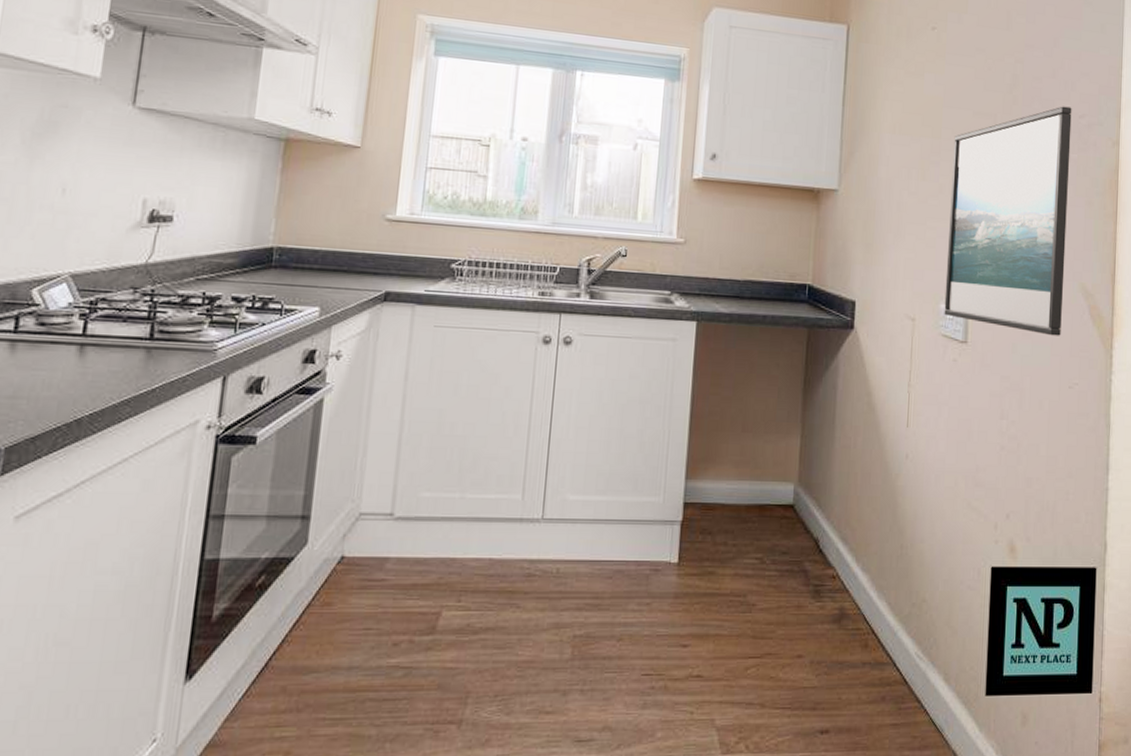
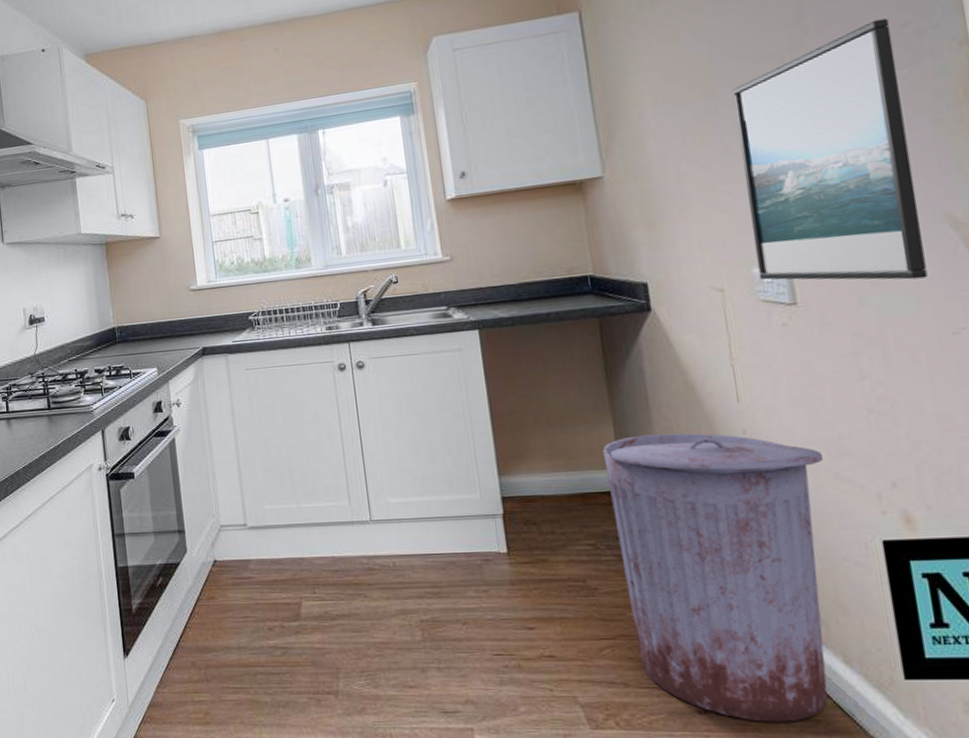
trash can: none [780,450,962,740] -> present [602,433,828,722]

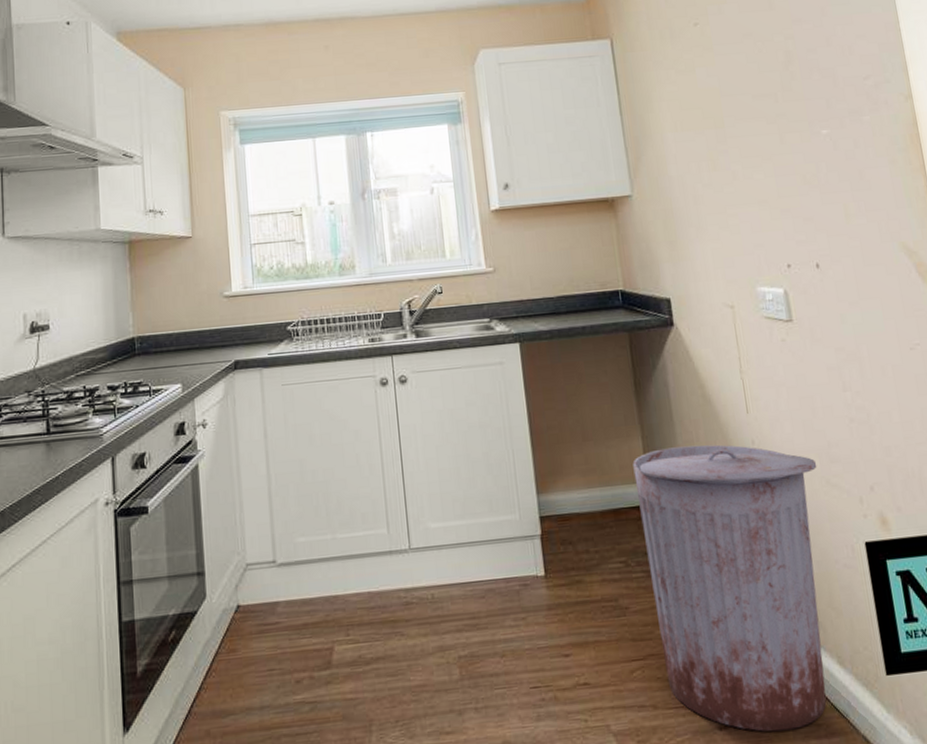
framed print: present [732,18,928,280] -> none [737,71,891,300]

